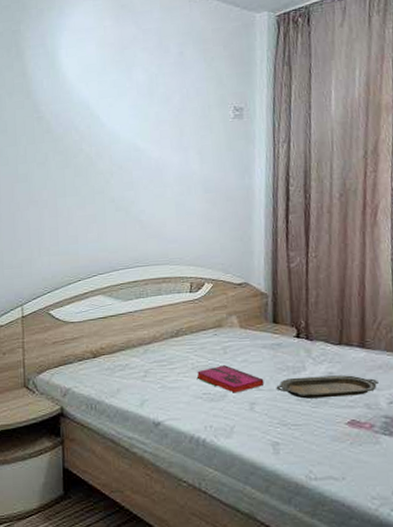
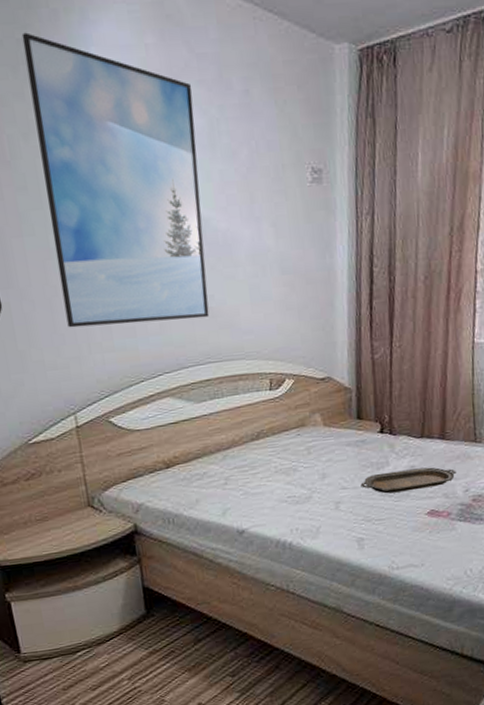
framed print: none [16,25,140,236] -> present [21,32,210,328]
hardback book: present [196,365,265,393] -> none [280,466,349,494]

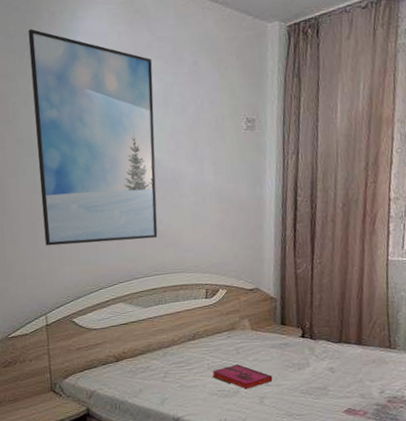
hardback book: none [280,466,349,494] -> present [212,364,273,389]
serving tray: present [360,467,456,494] -> none [283,369,372,392]

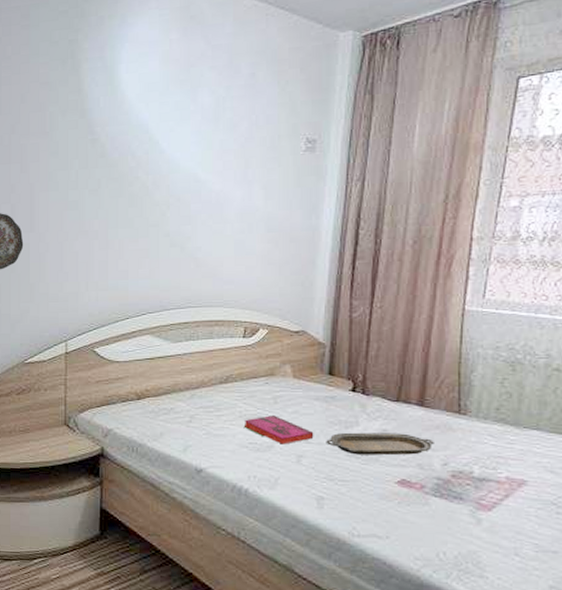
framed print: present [28,29,158,246] -> none [72,34,205,268]
serving tray: none [283,369,372,392] -> present [326,432,434,456]

